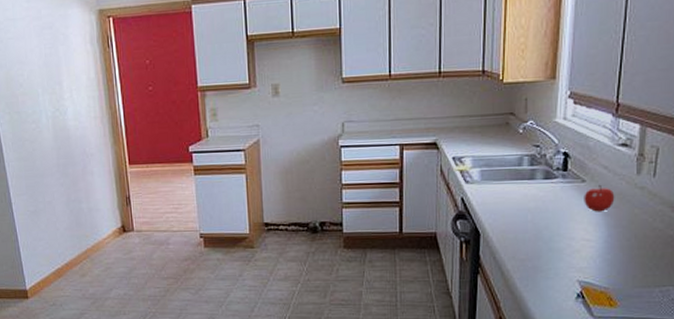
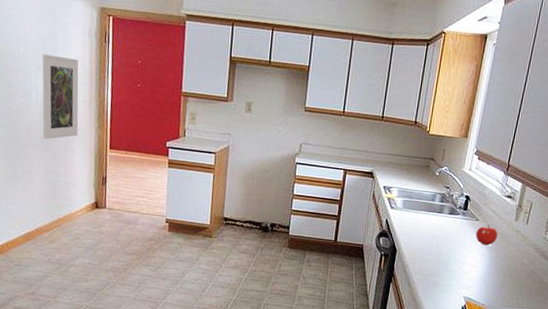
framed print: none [47,72,94,165] -> present [42,54,79,139]

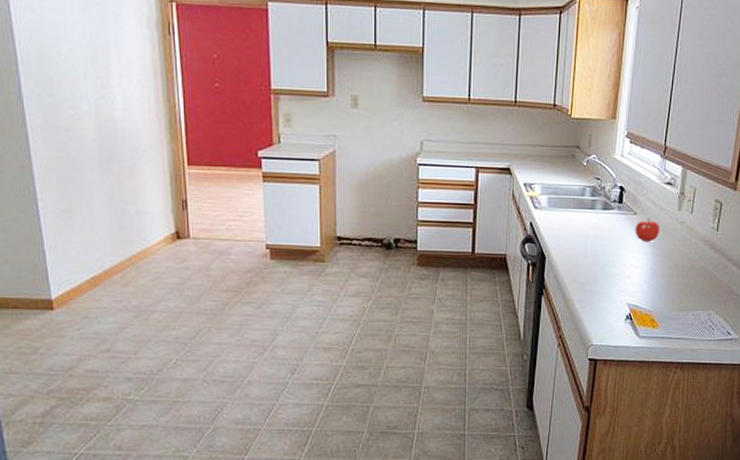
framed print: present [42,54,79,139] -> none [91,54,146,159]

